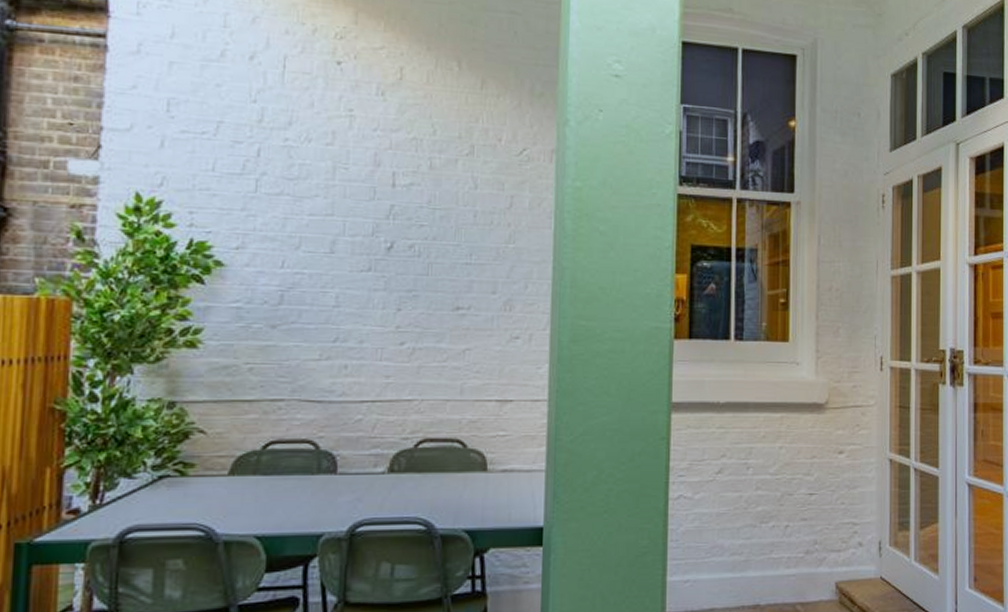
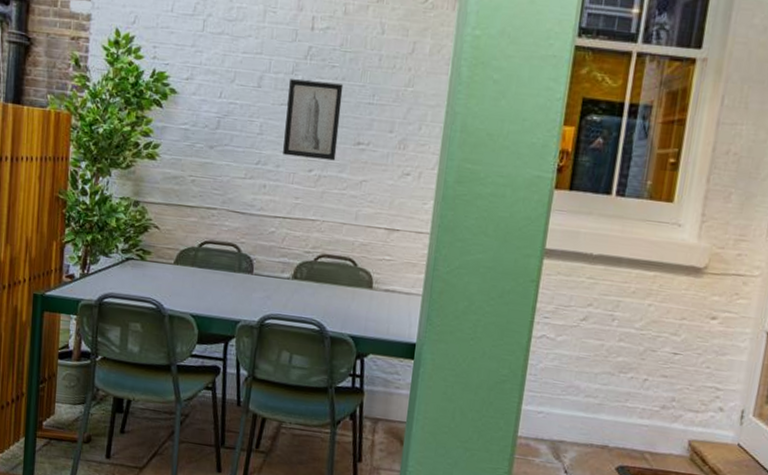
wall art: none [367,242,435,330] -> present [283,79,344,161]

